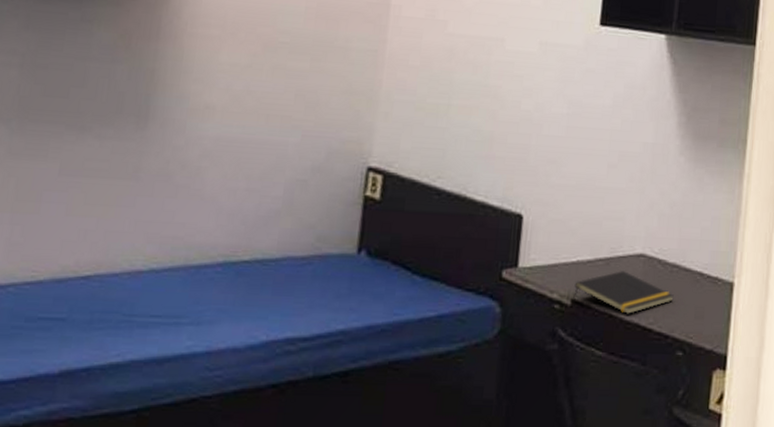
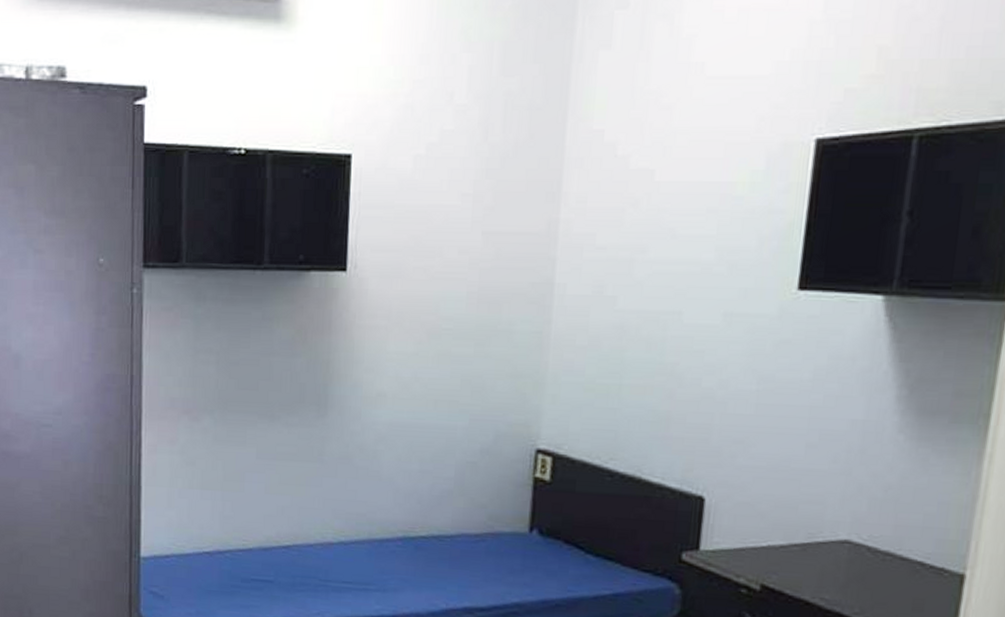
notepad: present [573,271,674,314] -> none [763,557,886,603]

